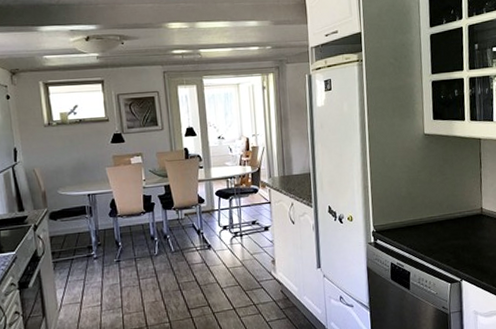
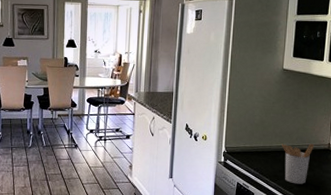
utensil holder: none [433,210,467,256] -> present [282,143,315,184]

